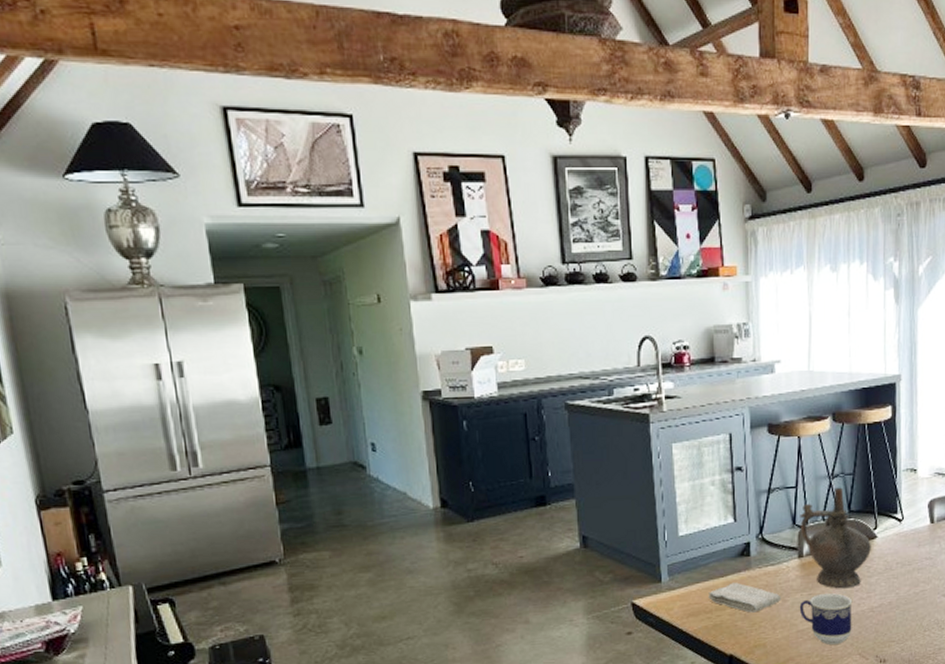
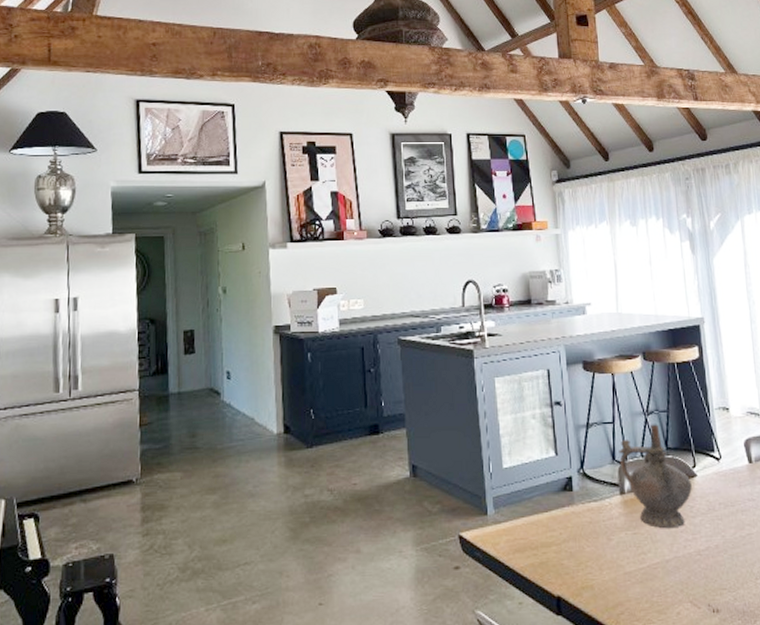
washcloth: present [708,582,782,613] -> none [534,518,606,551]
cup: present [799,593,853,645] -> none [624,533,681,590]

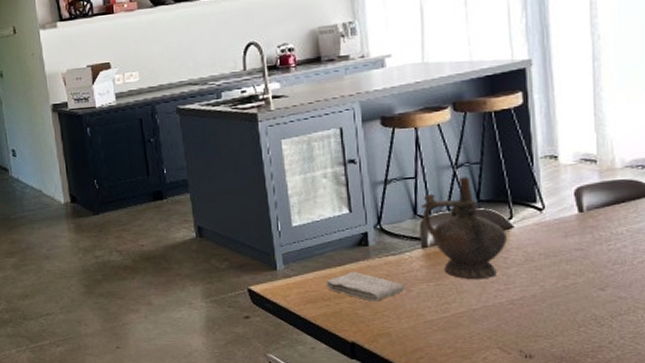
washcloth: none [534,518,606,551] -> present [326,271,405,302]

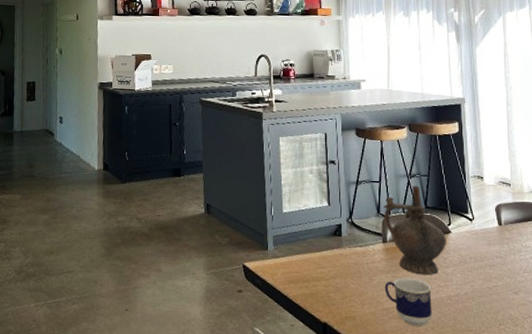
washcloth: present [326,271,405,302] -> none [306,258,369,287]
cup: none [426,284,489,337] -> present [384,278,432,326]

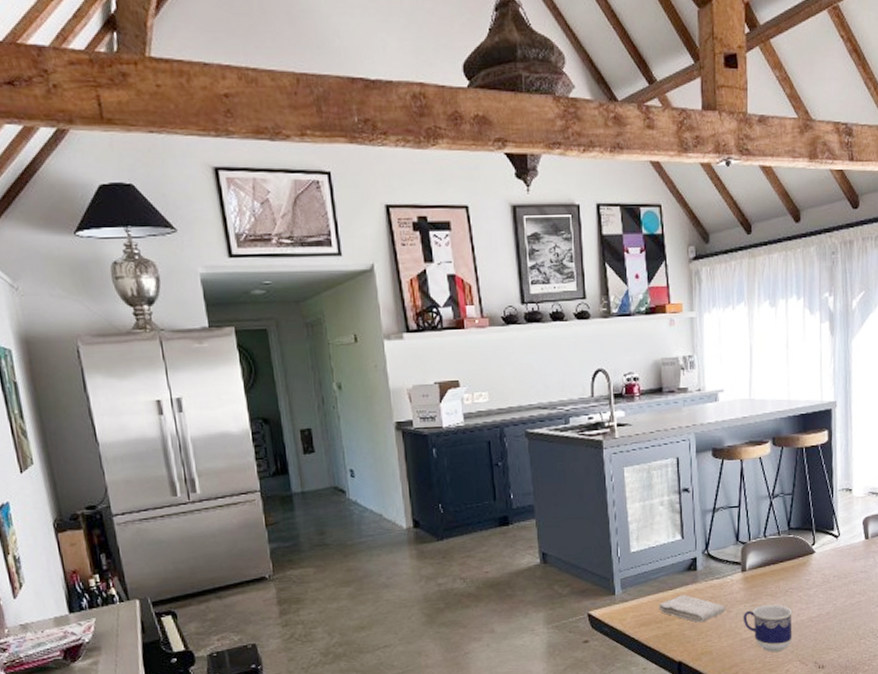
washcloth: none [306,258,369,287] -> present [658,595,726,623]
ceremonial vessel: present [383,185,446,275] -> none [743,506,810,600]

